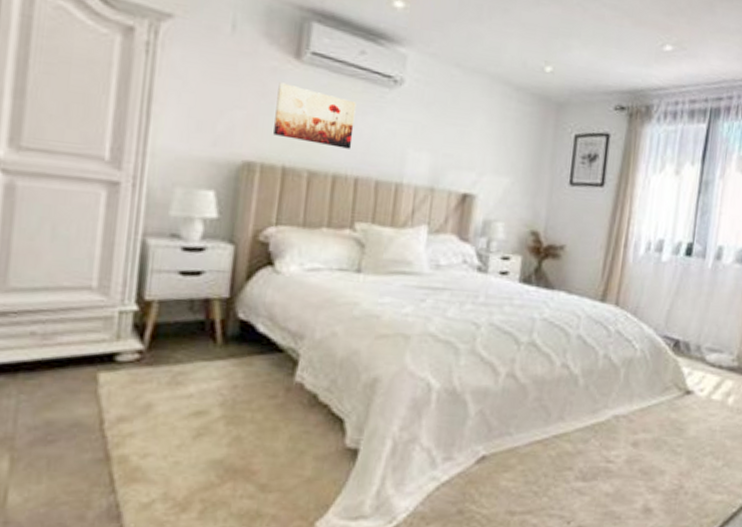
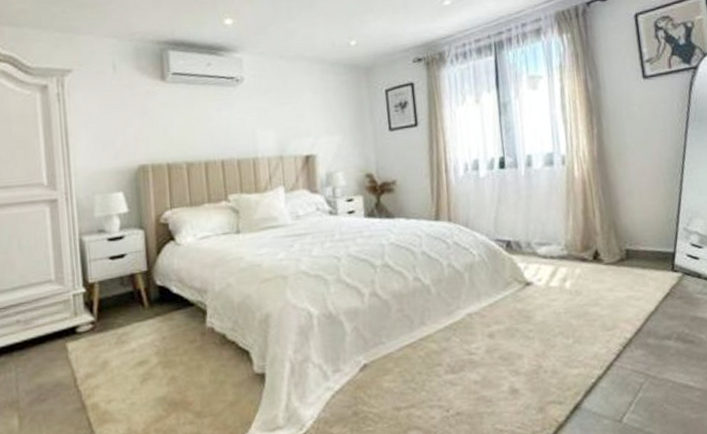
wall art: present [273,82,357,149] -> none [153,101,215,142]

